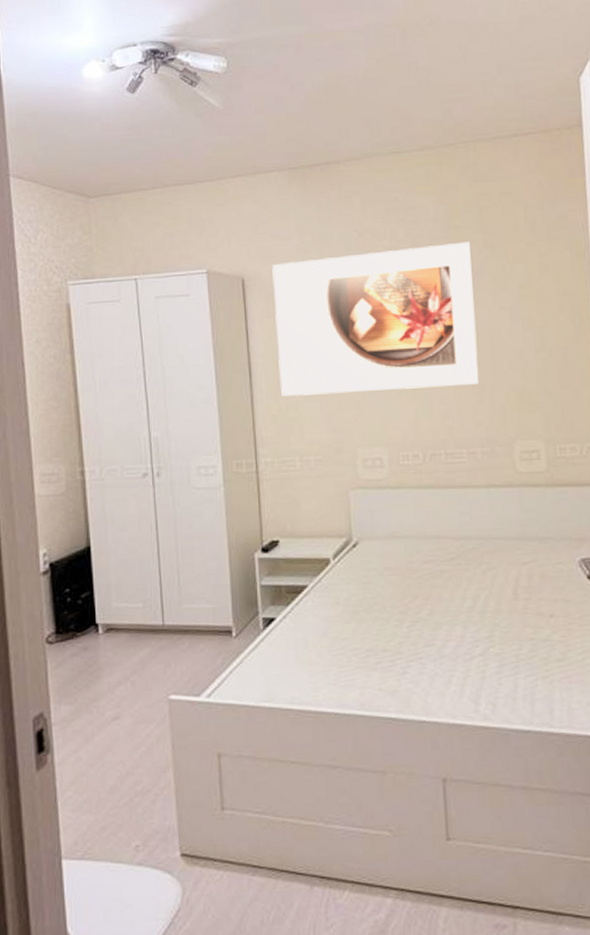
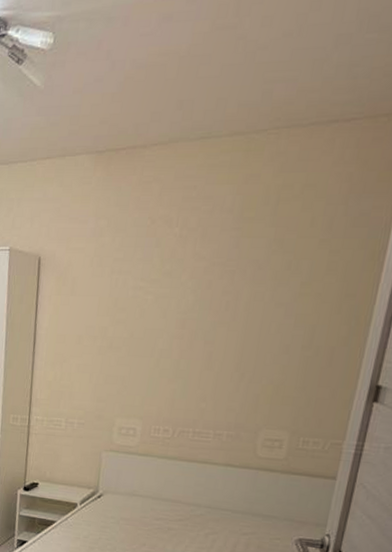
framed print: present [272,241,480,396] -> none [58,234,260,374]

